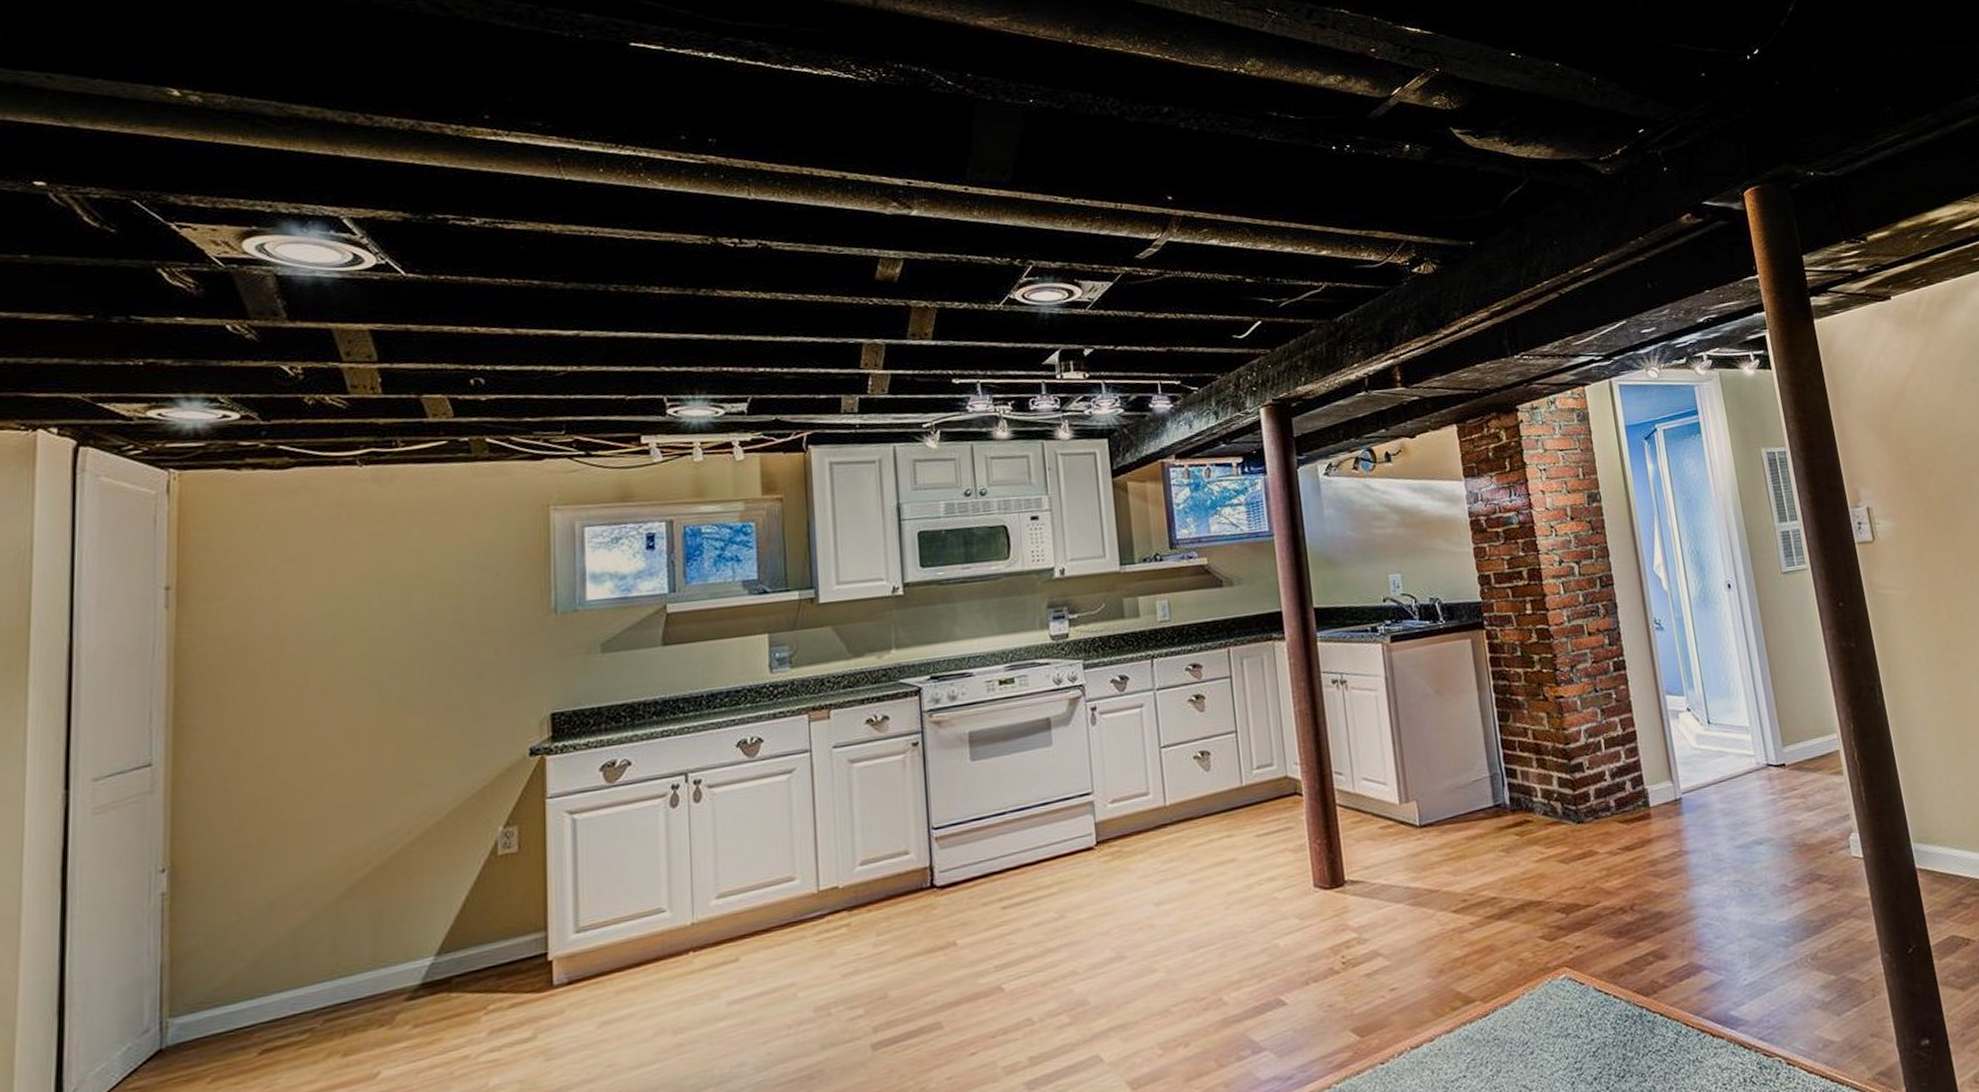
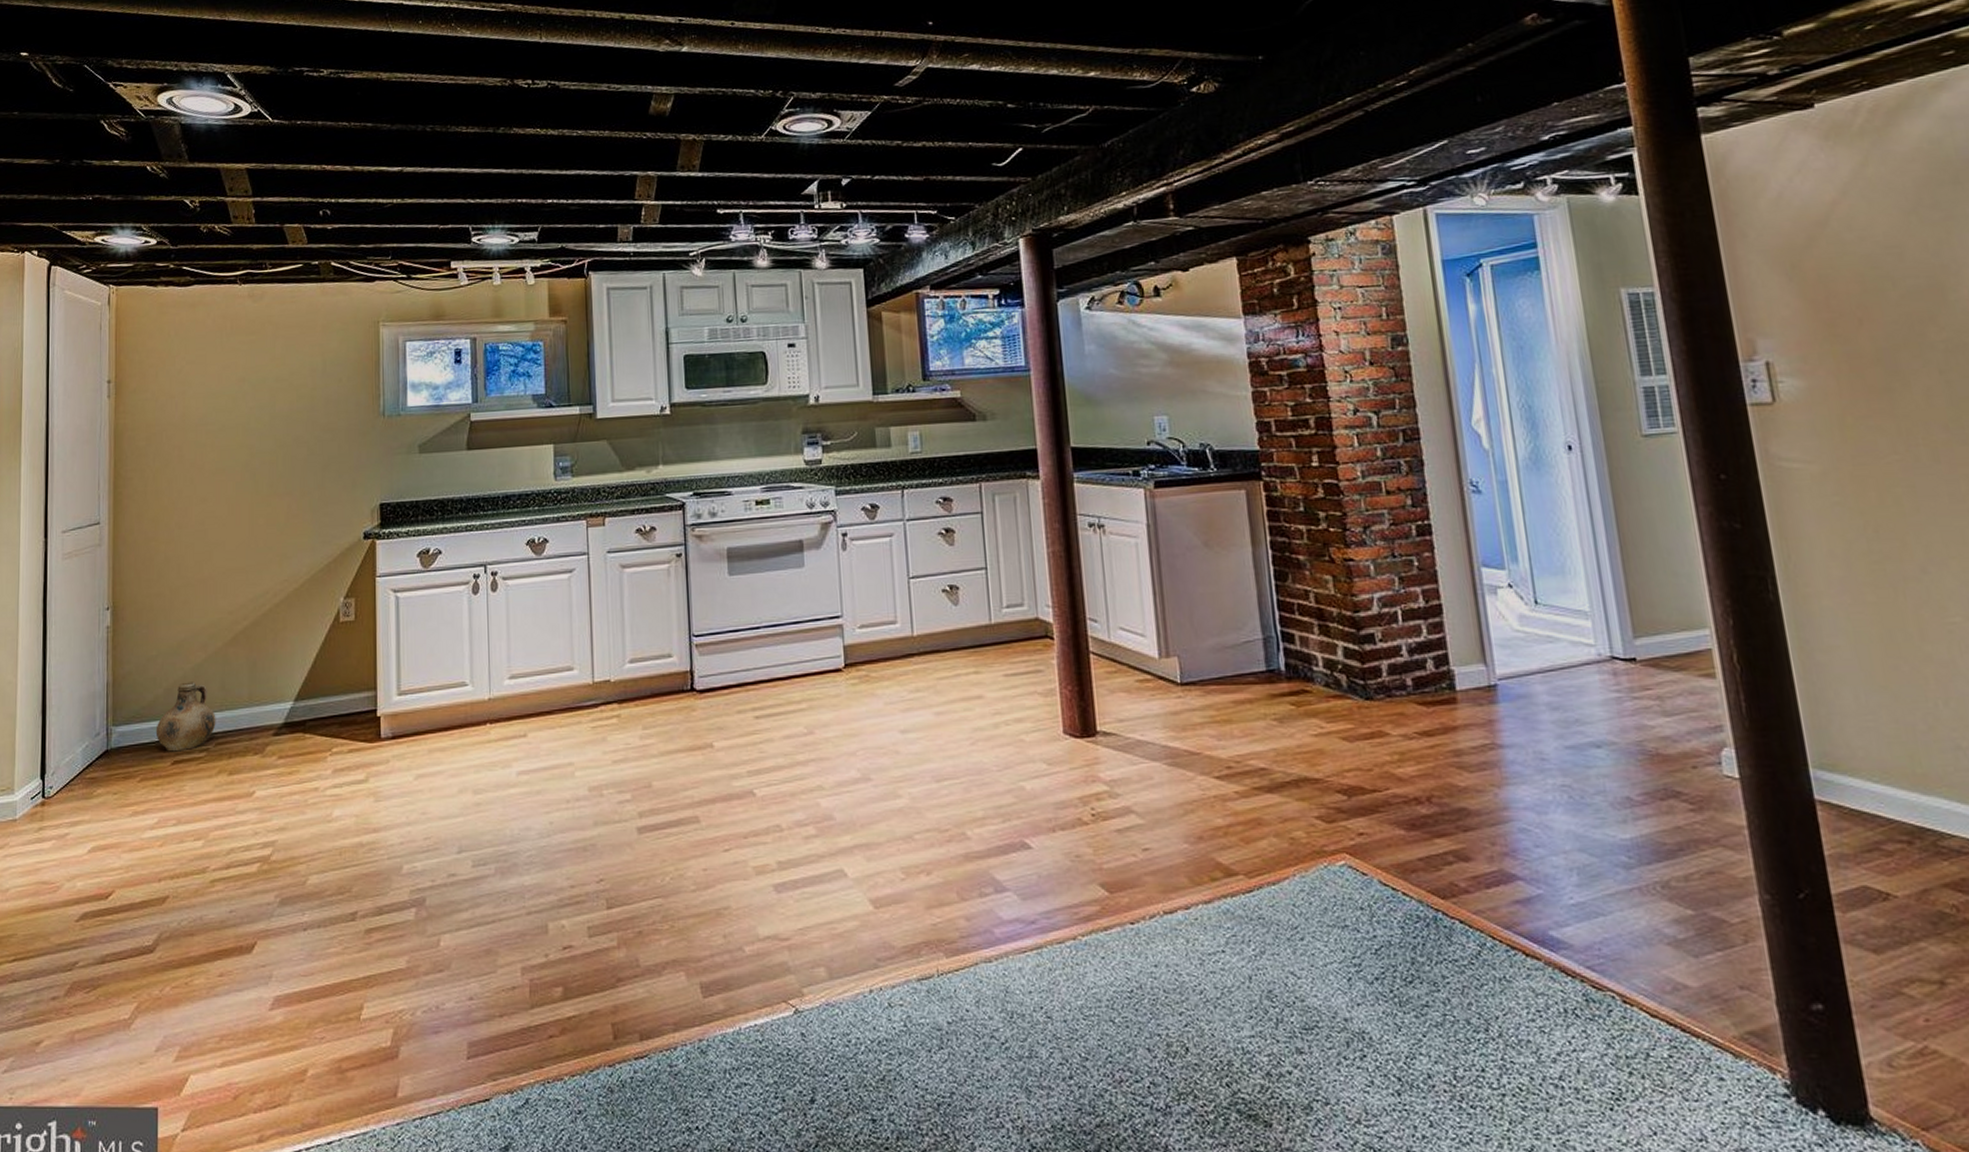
ceramic jug: none [235,948,325,1040] -> present [155,681,216,752]

